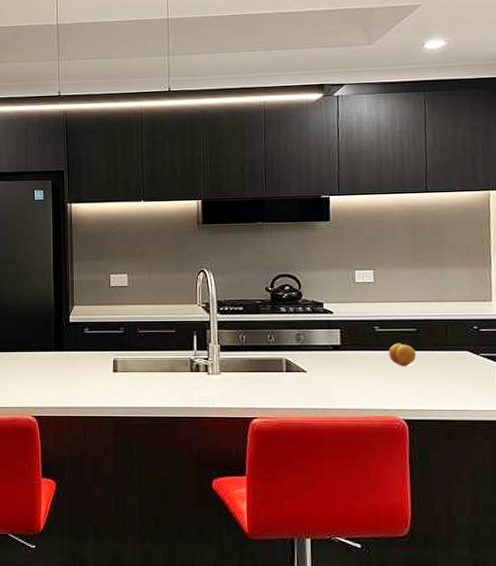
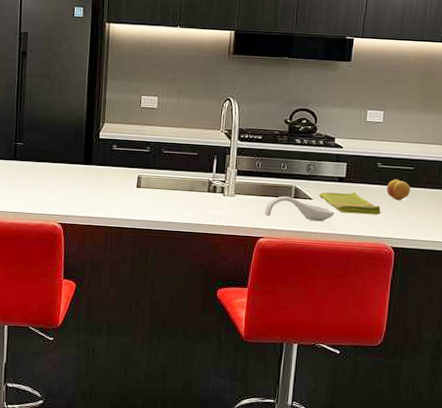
spoon rest: none [256,370,334,396] -> present [265,196,335,222]
dish towel: none [314,361,385,385] -> present [319,192,381,215]

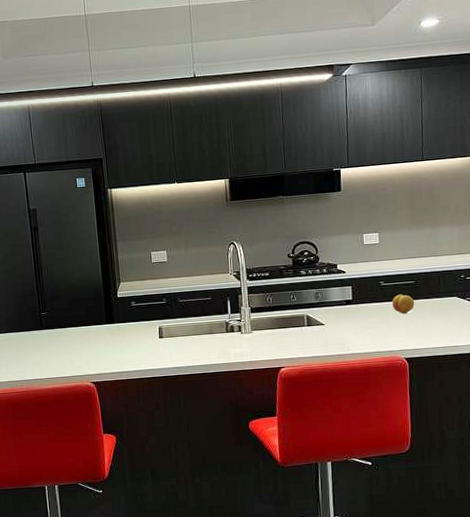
spoon rest: present [265,196,335,222] -> none [282,325,348,347]
dish towel: present [319,192,381,215] -> none [330,312,390,333]

